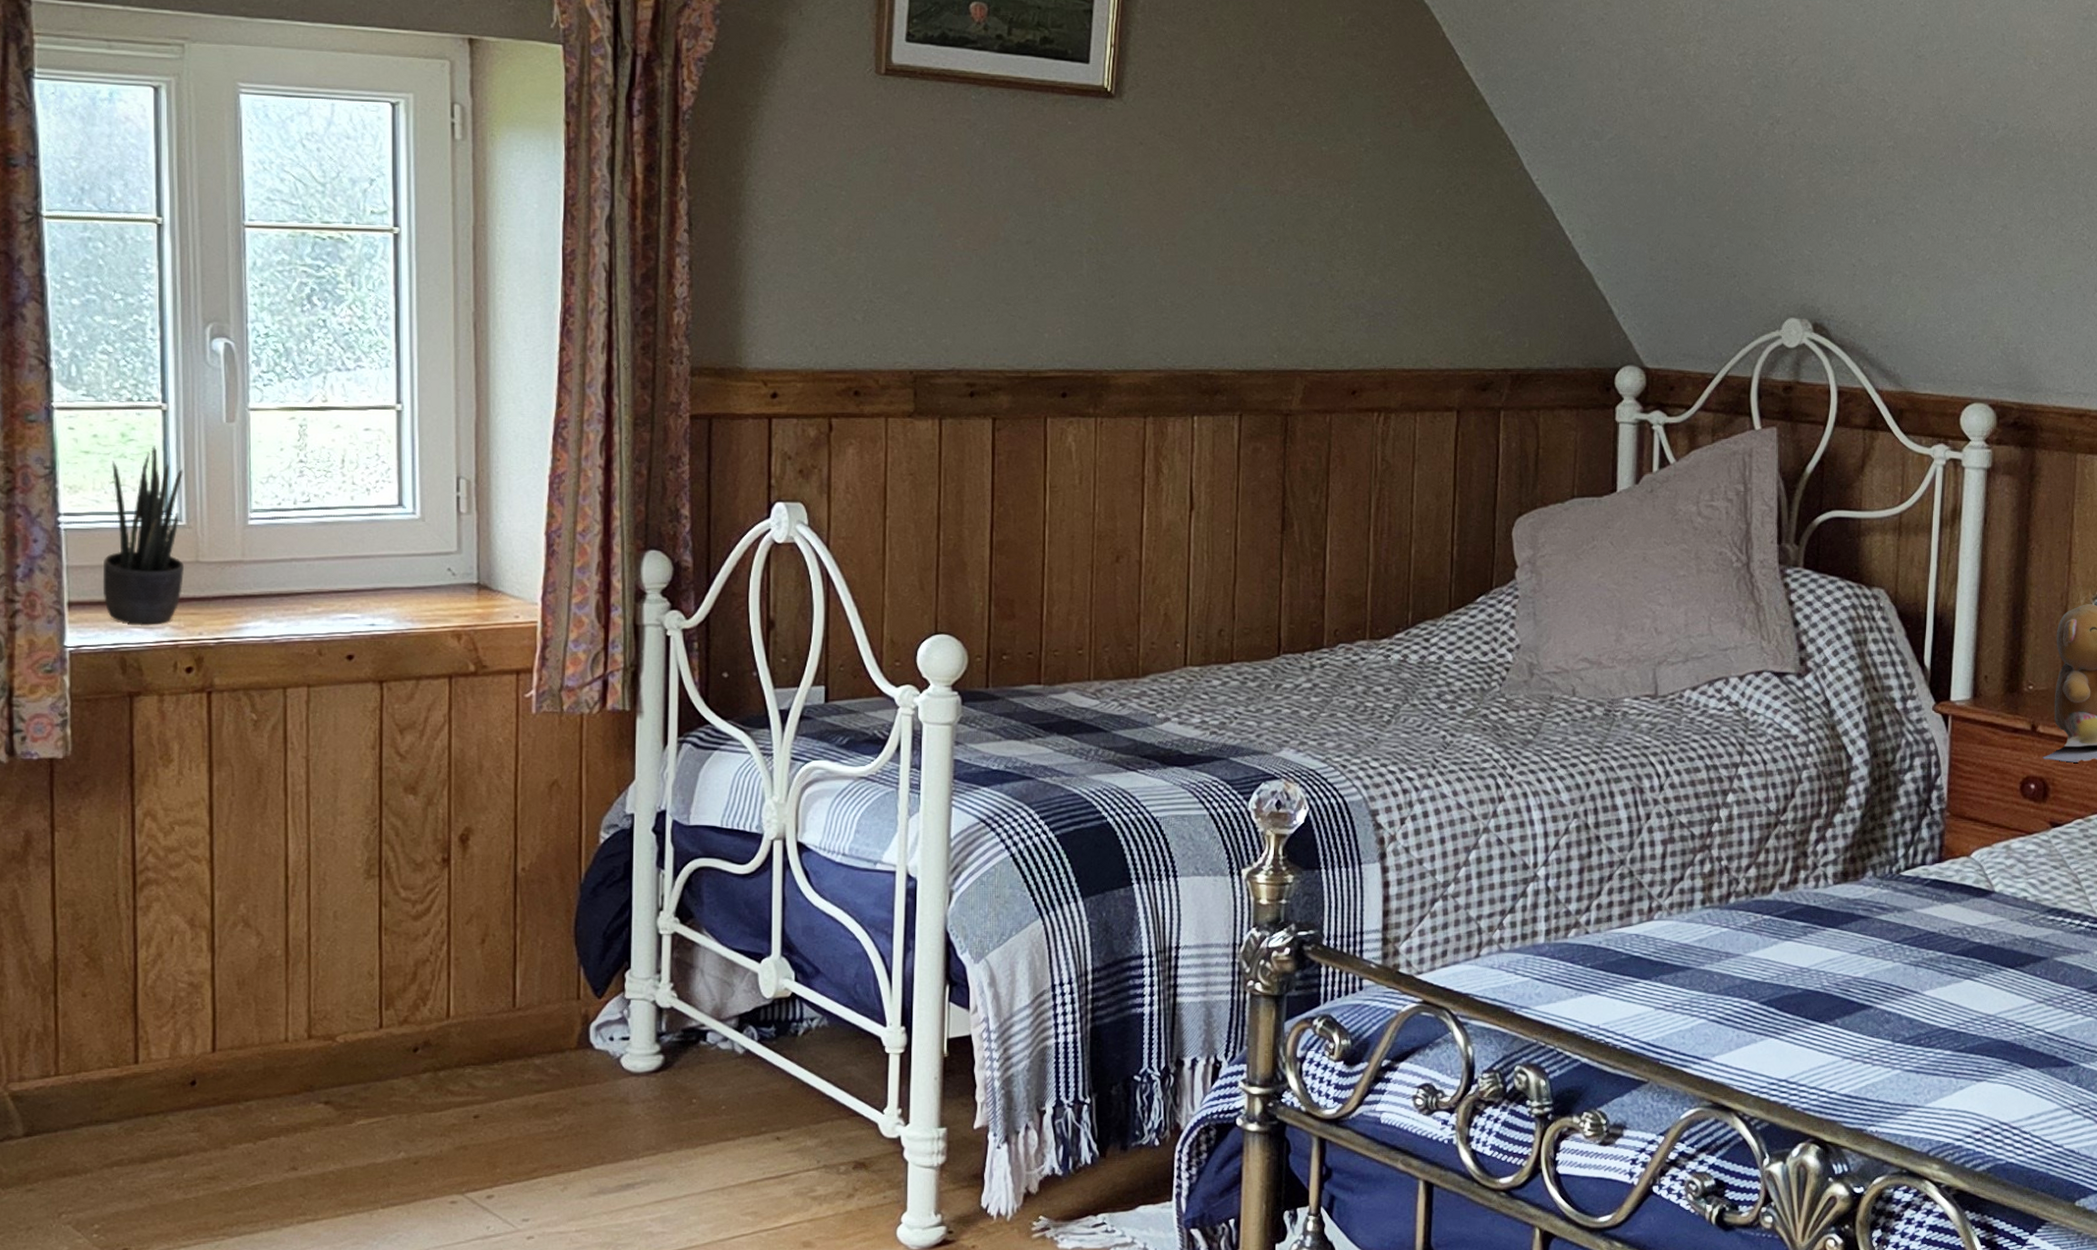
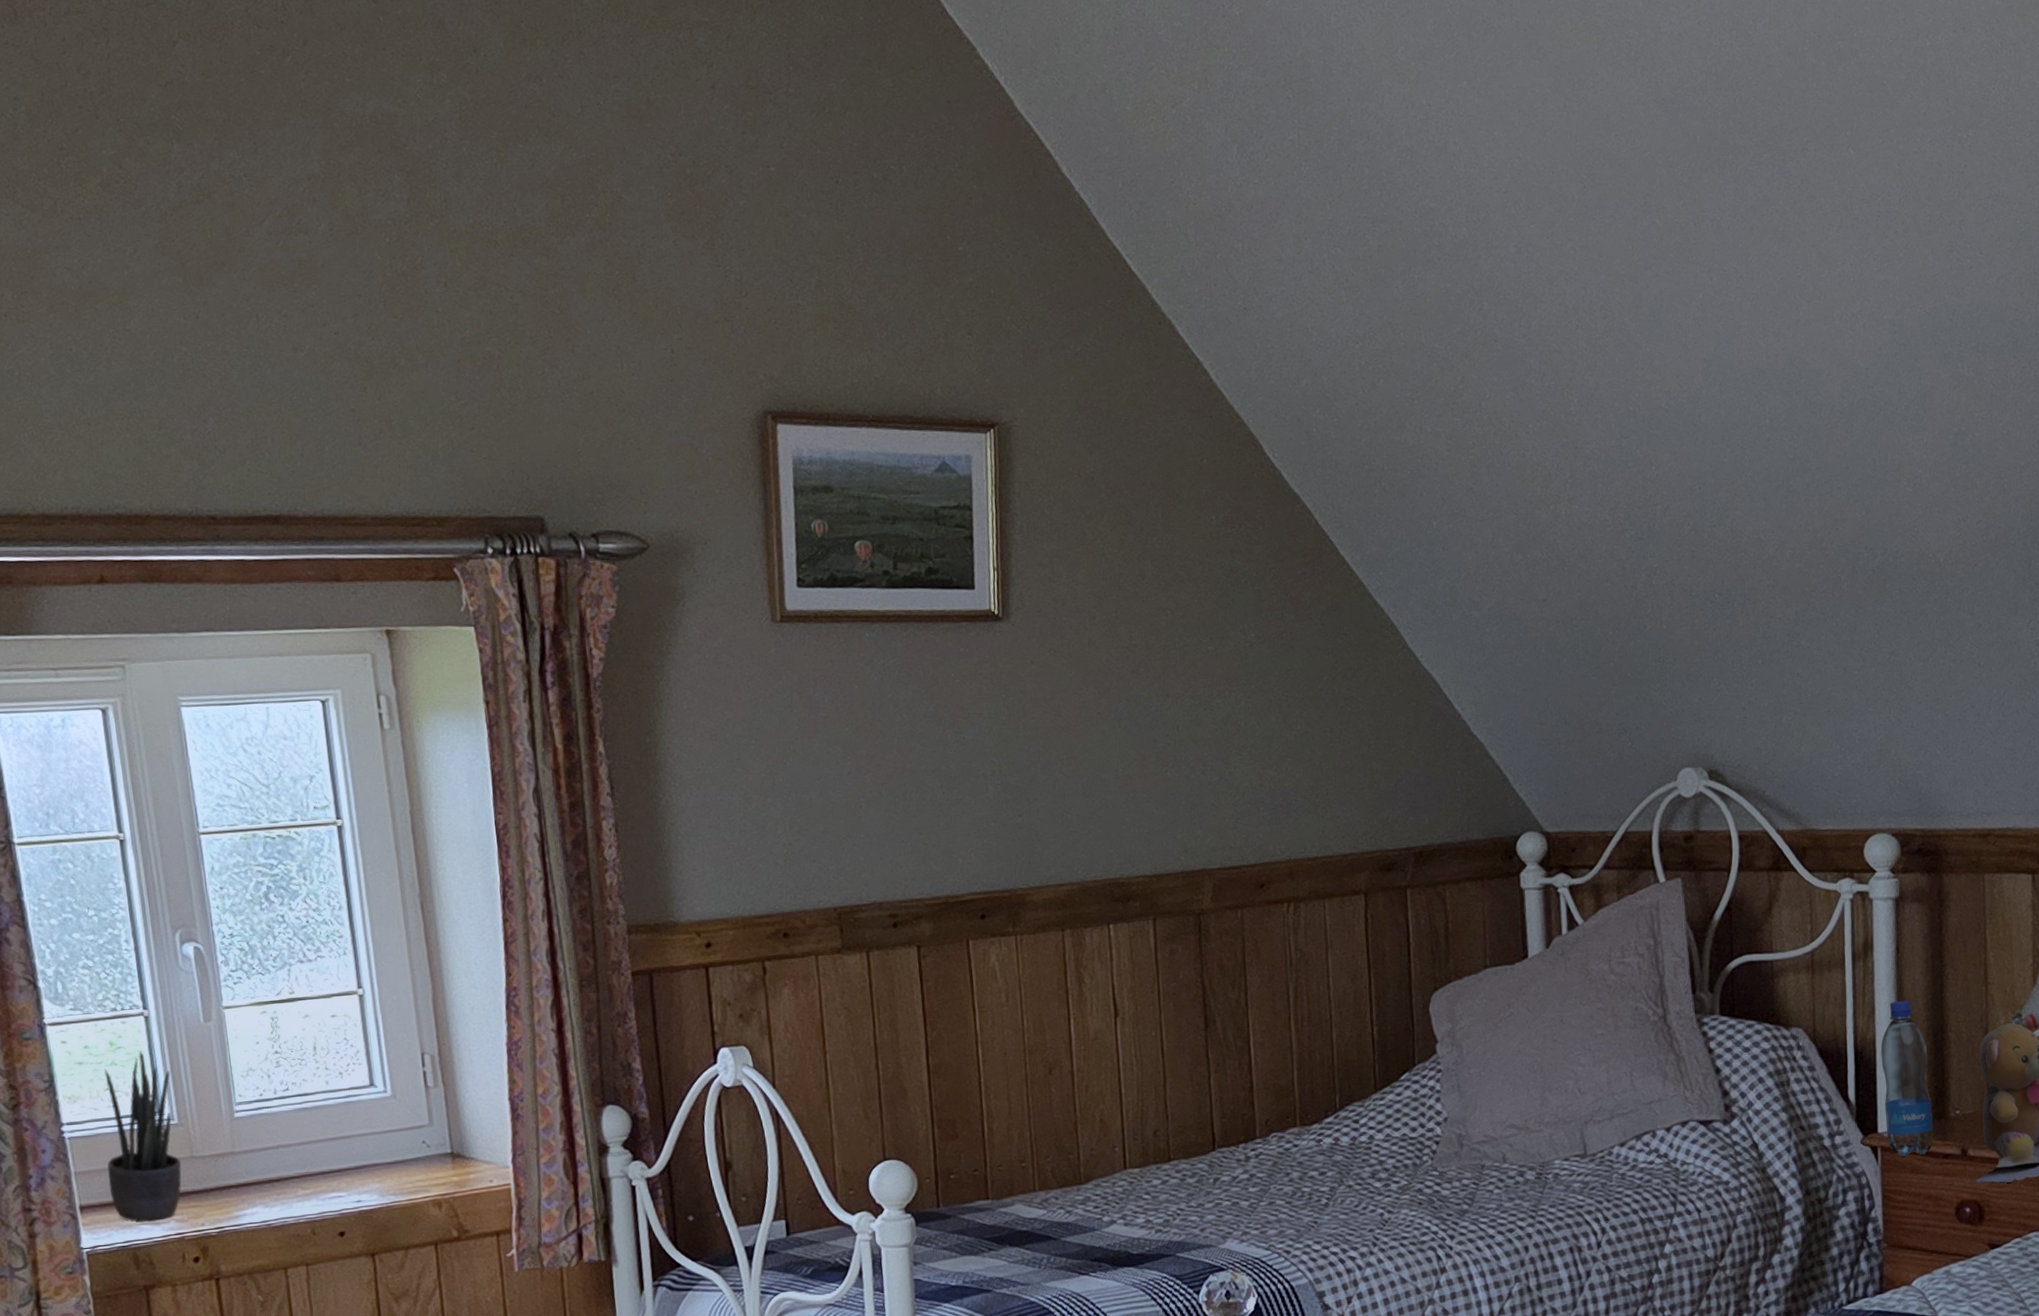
bottle: none [1958,571,2006,727] -> present [1880,1000,1934,1157]

